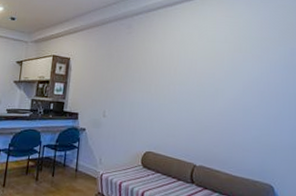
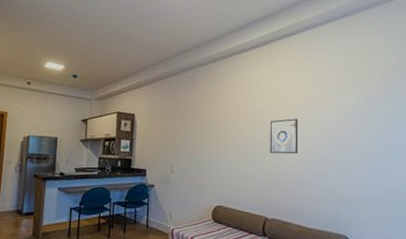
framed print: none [199,68,228,103] -> present [269,118,299,154]

